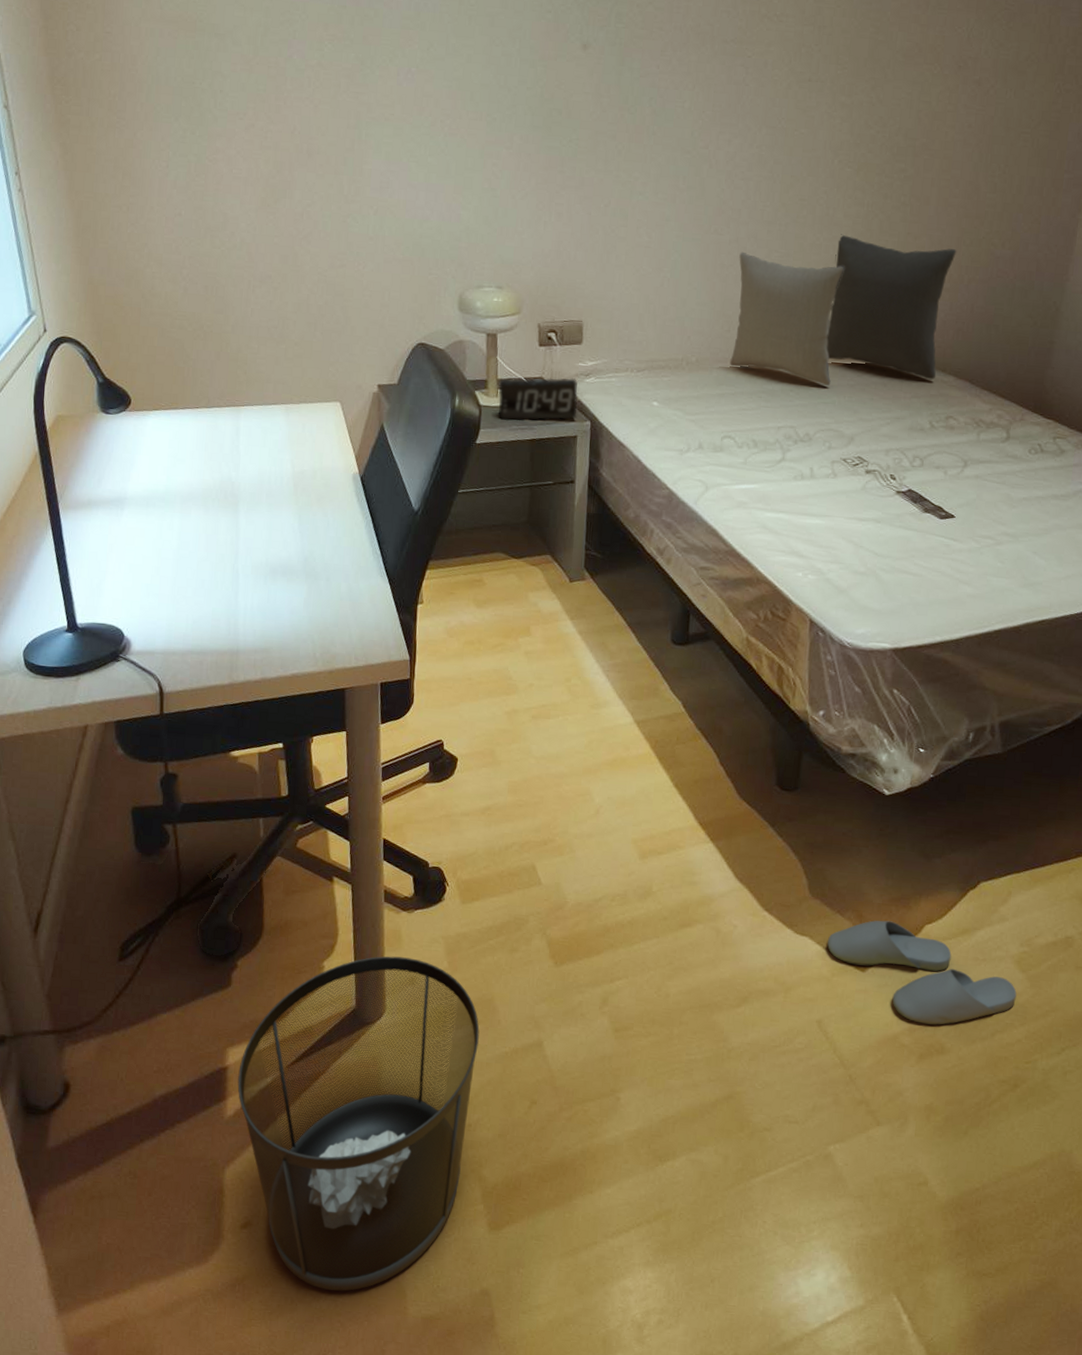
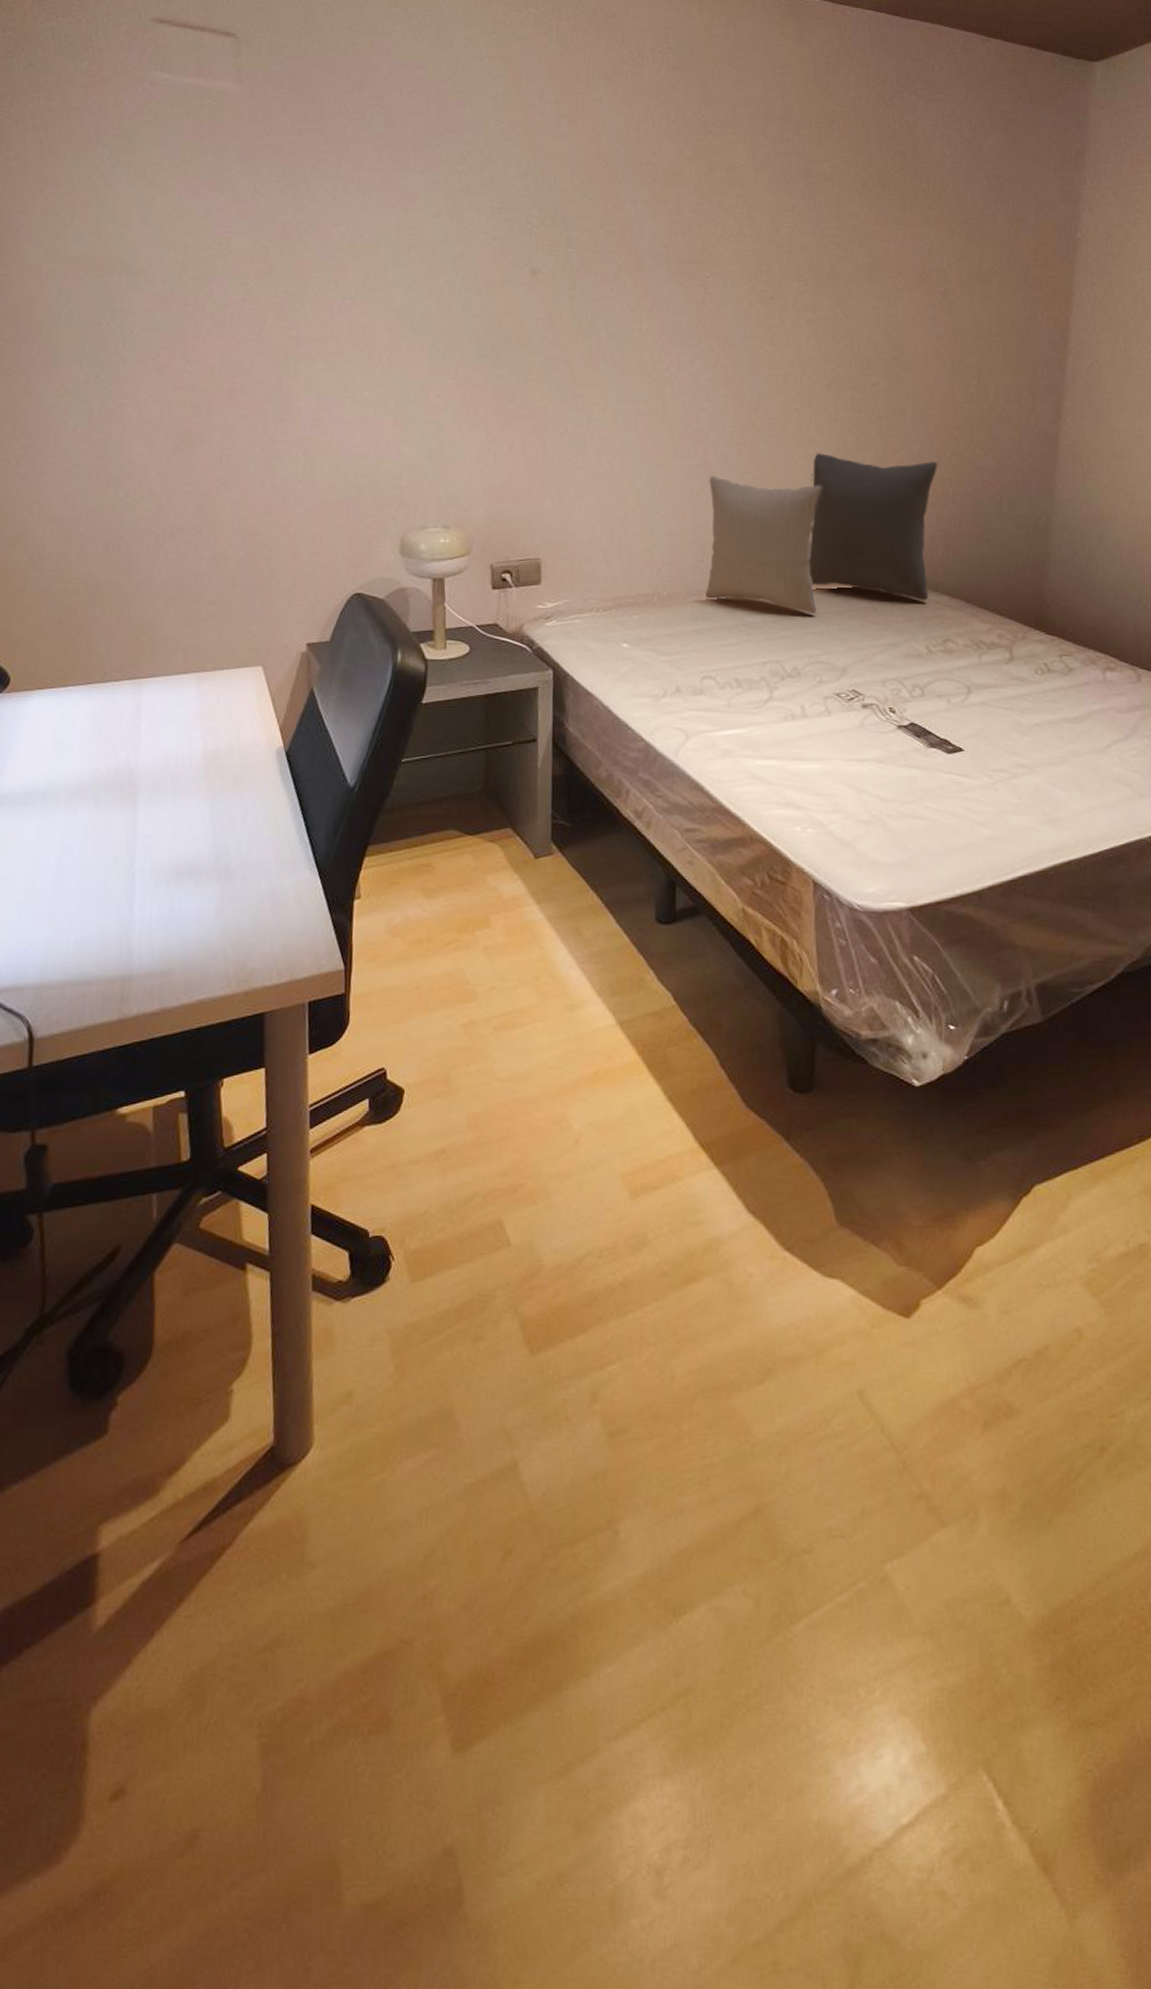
waste bin: present [237,956,480,1291] -> none [111,1365,436,1881]
alarm clock: present [497,377,578,421] -> none [446,622,538,676]
slippers: present [827,920,1017,1025] -> none [863,1247,1091,1379]

